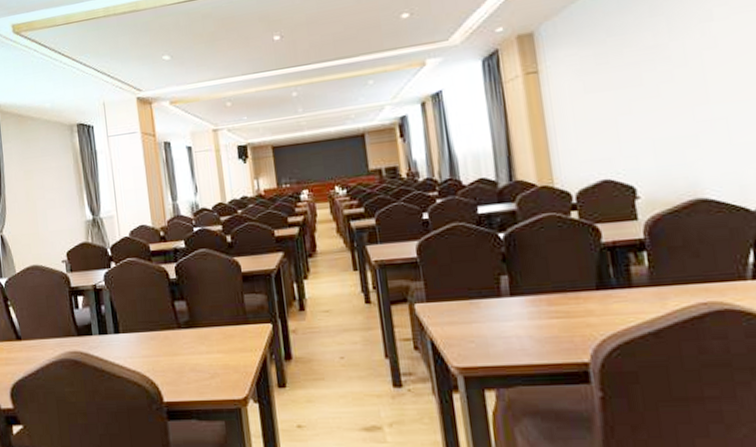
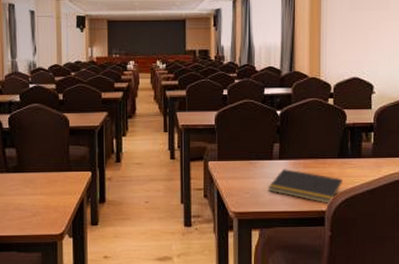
notepad: none [499,307,609,353] -> present [268,168,342,204]

